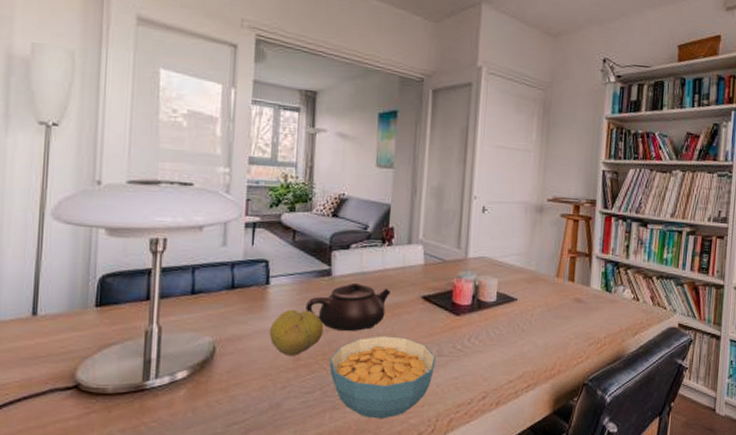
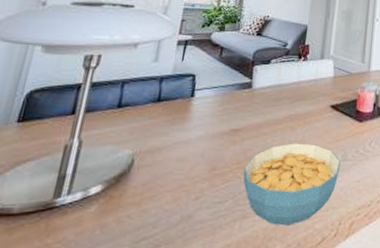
fruit: present [269,309,324,356] -> none [188,120,241,165]
teapot: present [305,283,391,332] -> none [225,95,304,140]

